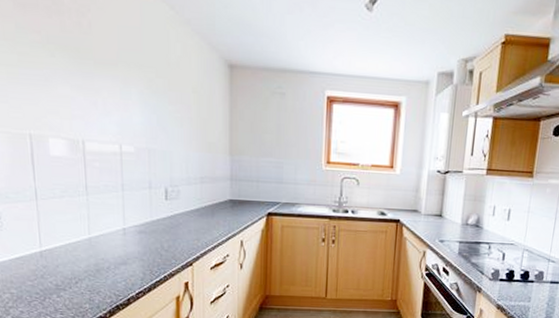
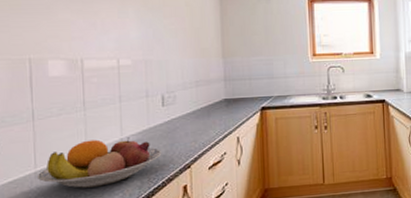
fruit bowl: none [42,226,164,273] -> present [36,137,162,188]

